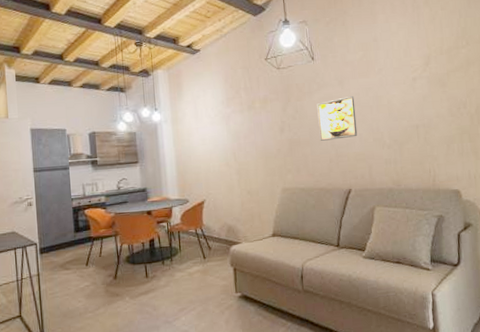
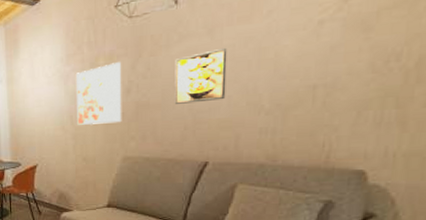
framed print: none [236,105,279,161] -> present [77,61,122,125]

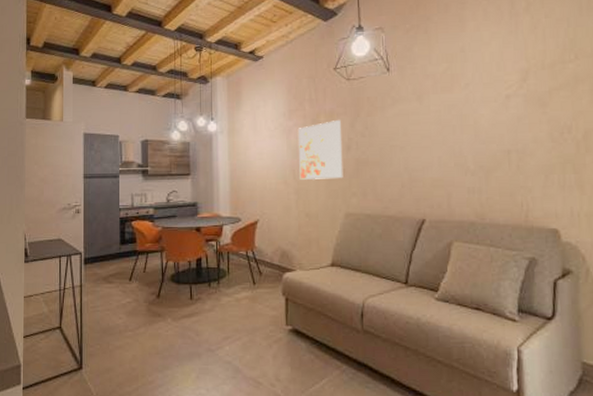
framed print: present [174,47,227,104] -> none [390,112,436,162]

